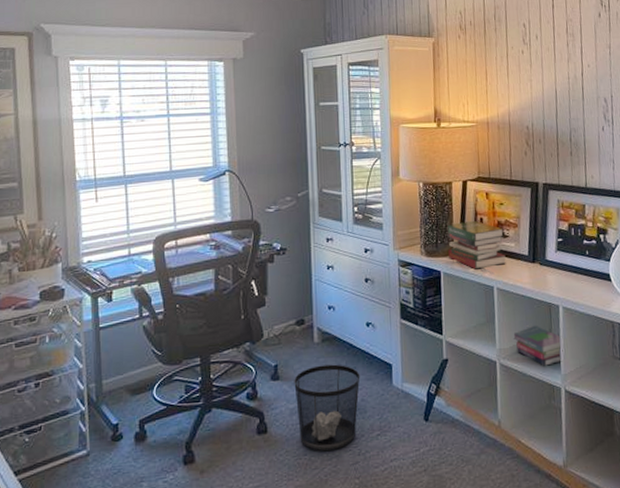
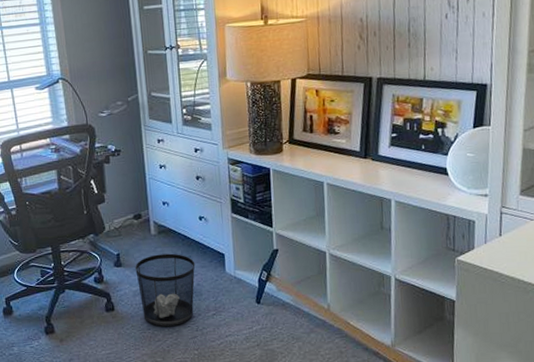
books: present [447,220,506,270] -> none [275,118,337,166]
books: present [513,323,563,366] -> none [343,217,394,256]

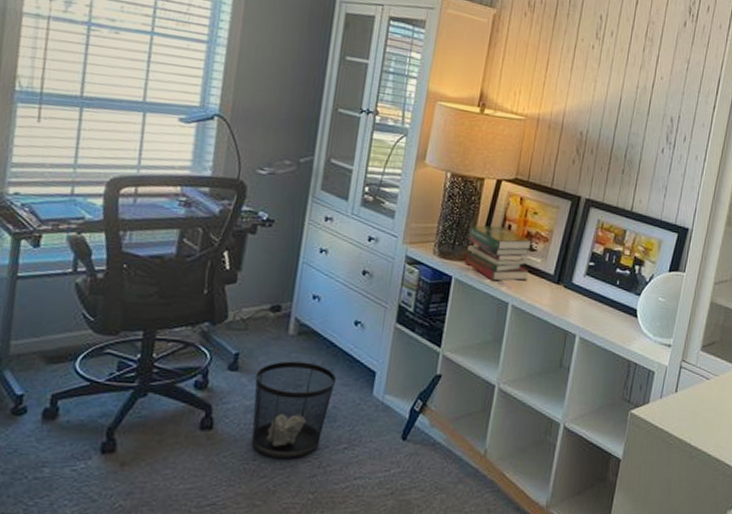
books: none [275,118,337,166] -> present [464,225,532,282]

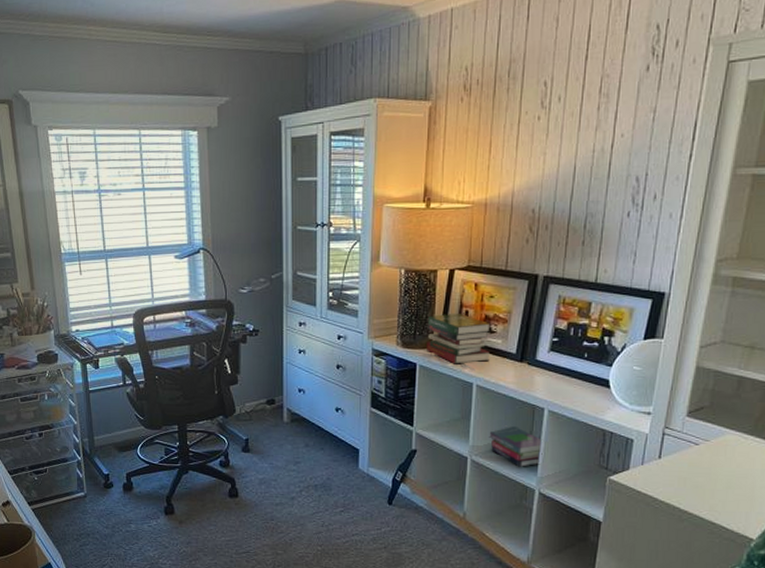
waste bin: present [251,361,337,460] -> none [263,443,327,520]
books: none [519,350,572,398] -> present [489,424,543,467]

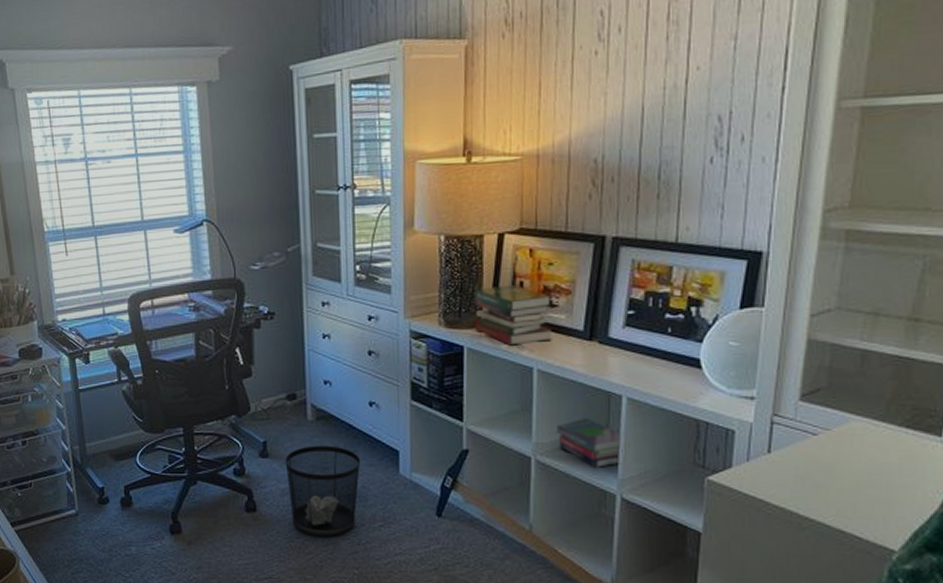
waste bin: none [263,443,327,520] -> present [285,445,361,538]

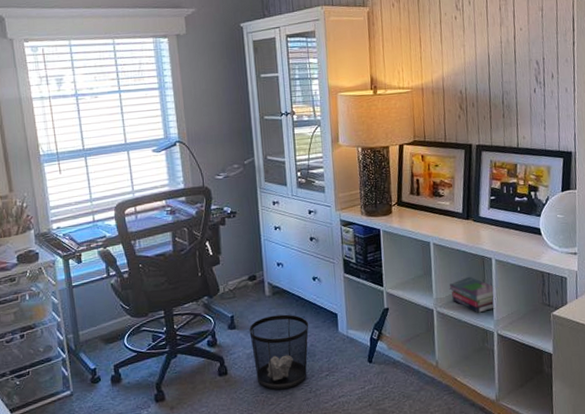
books: present [474,284,552,346] -> none [385,181,442,227]

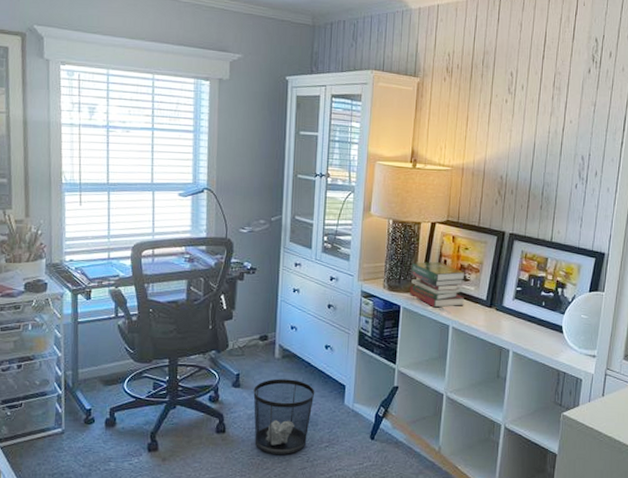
books: none [385,181,442,227] -> present [410,261,465,308]
books: present [449,275,496,313] -> none [462,364,508,404]

